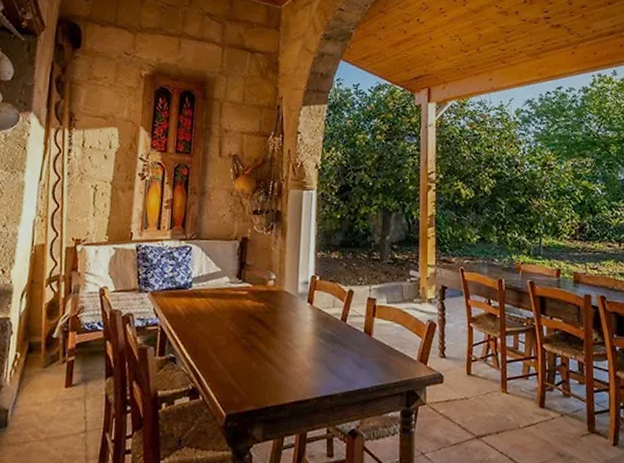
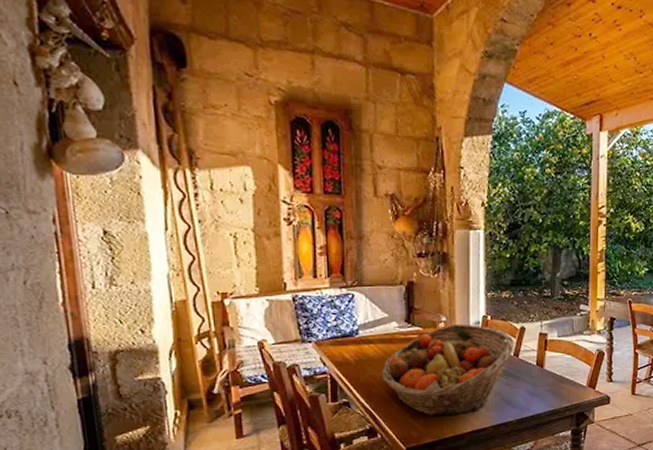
fruit basket: none [209,282,343,382] -> present [381,324,515,416]

